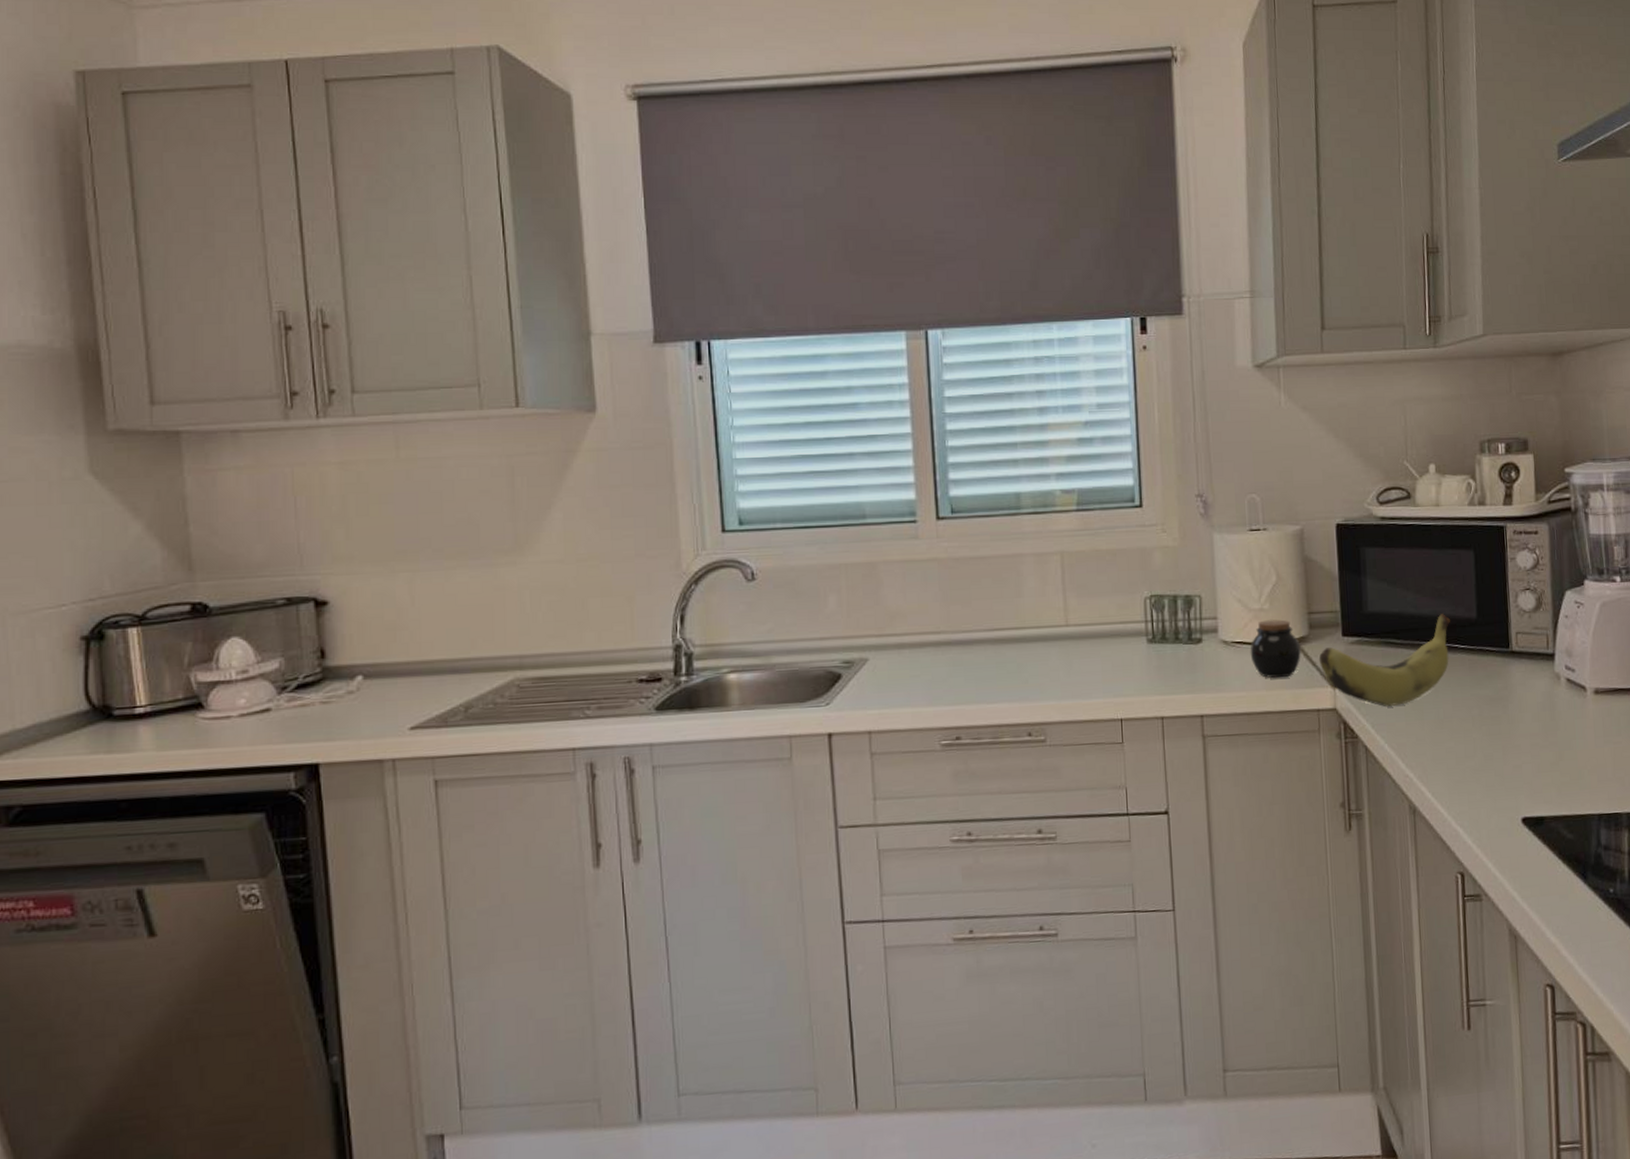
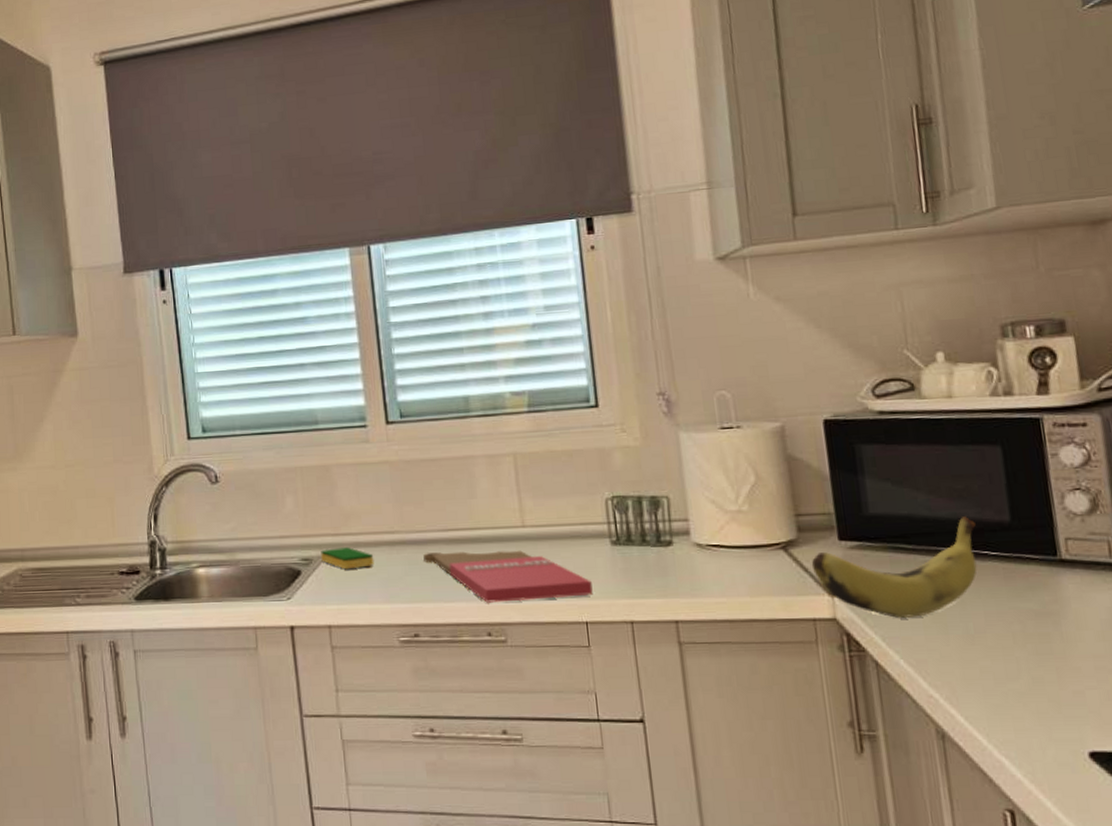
dish sponge: none [863,648,919,672] -> present [321,547,375,570]
cutting board: none [968,649,1129,703] -> present [423,550,593,603]
jar: present [1250,619,1301,679] -> none [728,522,790,584]

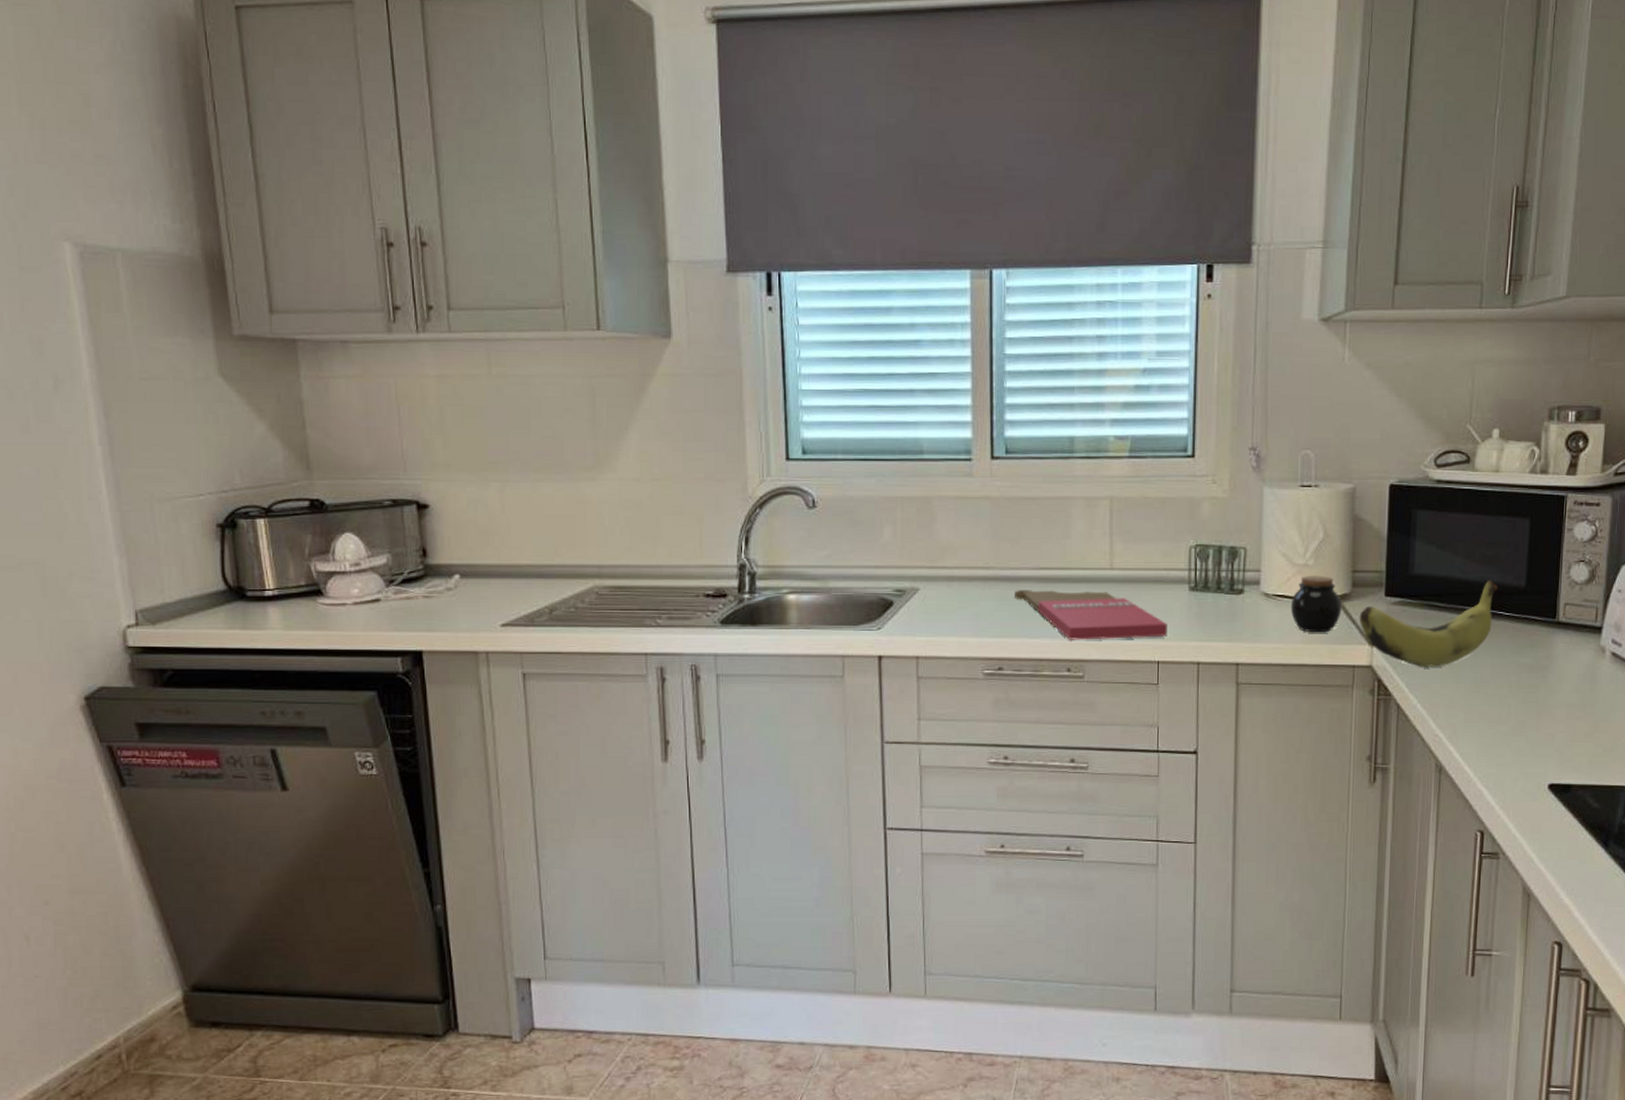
dish sponge: present [321,547,375,570] -> none [915,580,967,603]
jar: none [728,522,790,584] -> present [1290,576,1342,633]

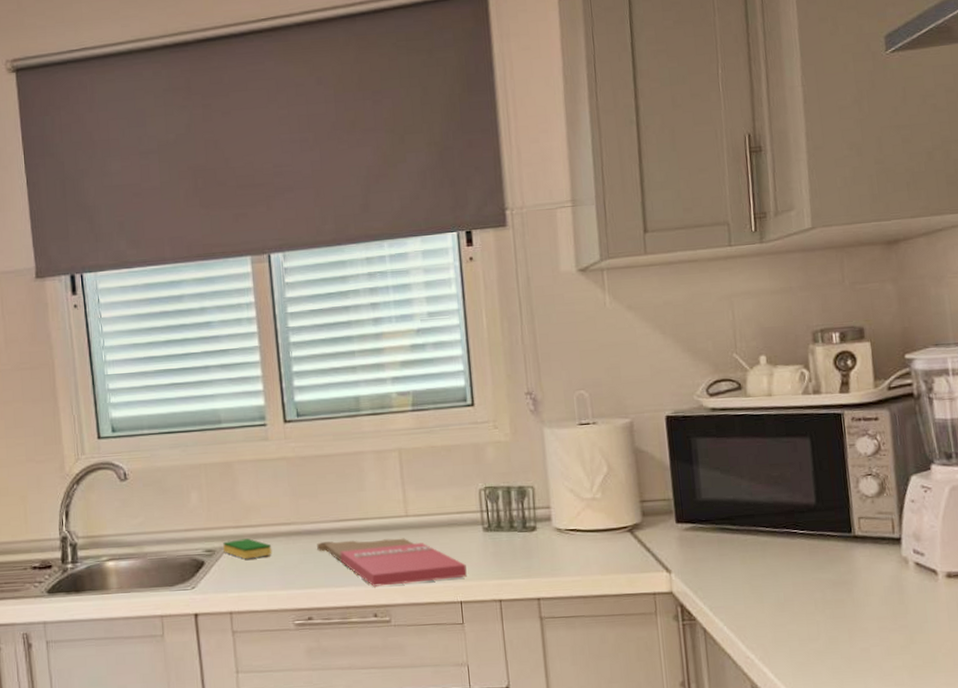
dish sponge: none [915,580,967,603] -> present [223,538,272,560]
jar: present [1290,576,1342,633] -> none [583,508,635,564]
banana: present [1359,580,1497,667] -> none [653,500,788,590]

